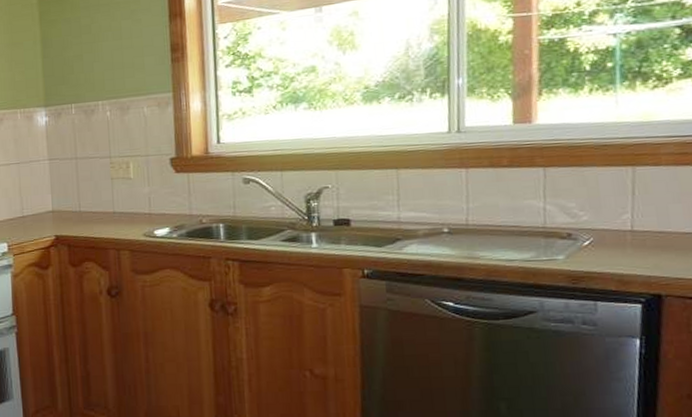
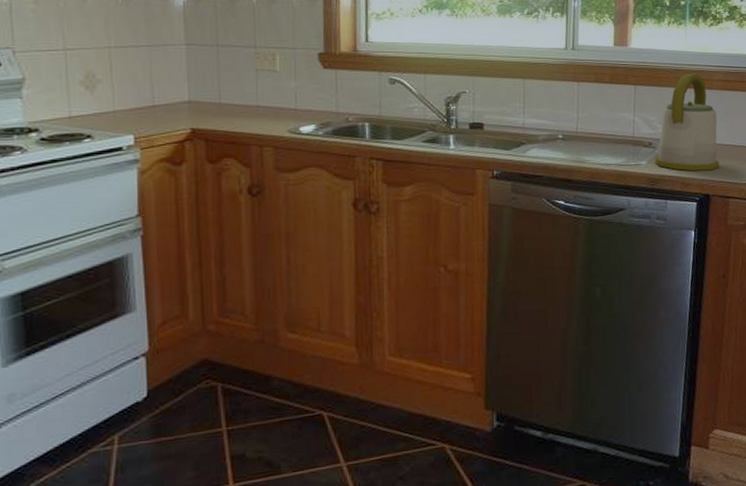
kettle: none [576,148,676,266] -> present [655,74,720,171]

